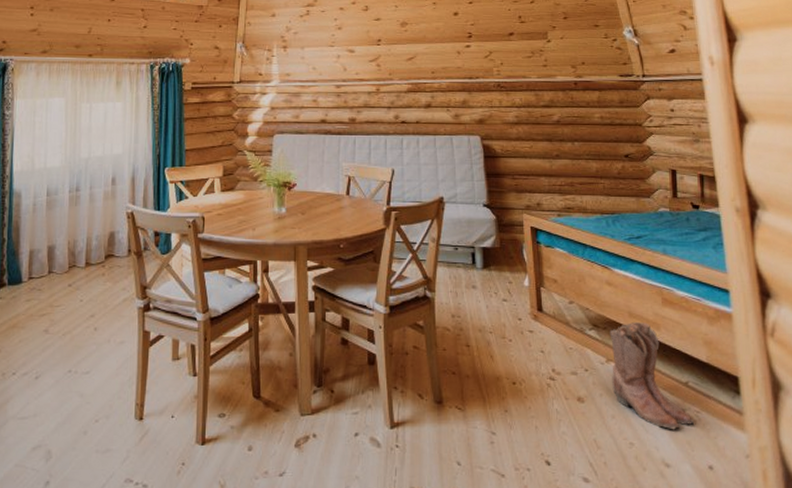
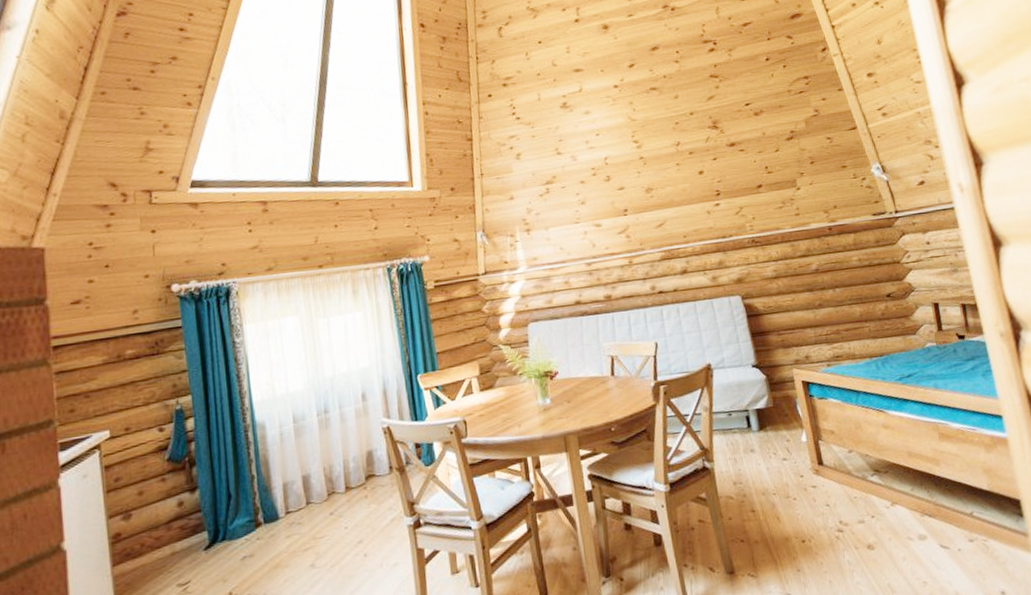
boots: present [609,322,694,430] -> none [891,460,982,562]

